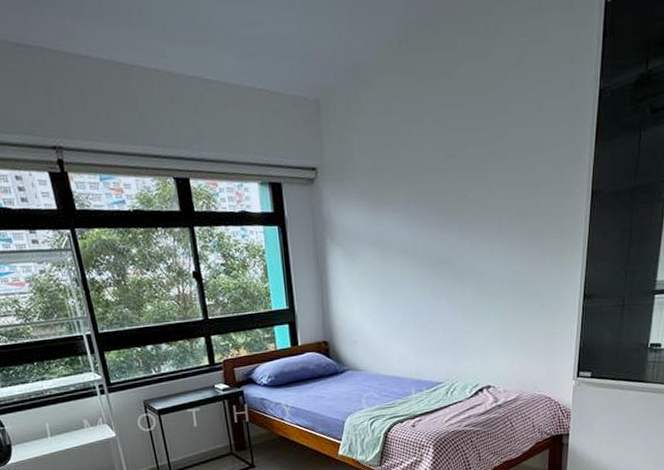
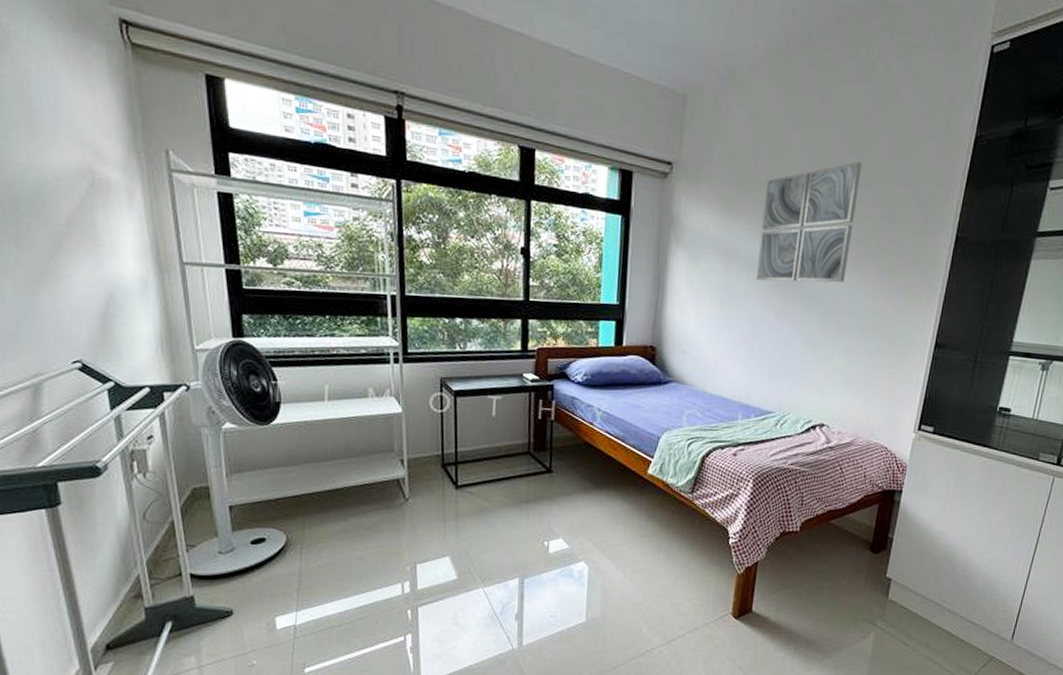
wall art: none [407,135,495,265] -> present [756,162,863,283]

